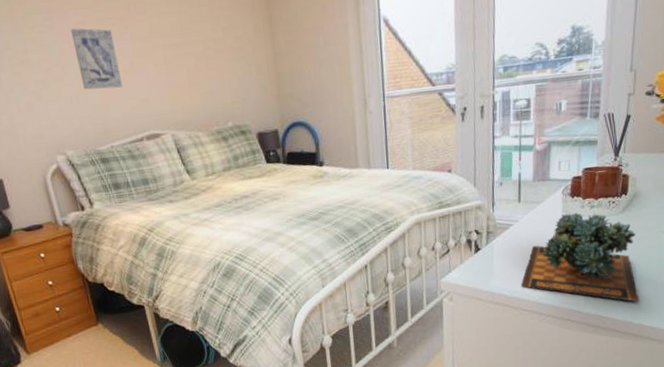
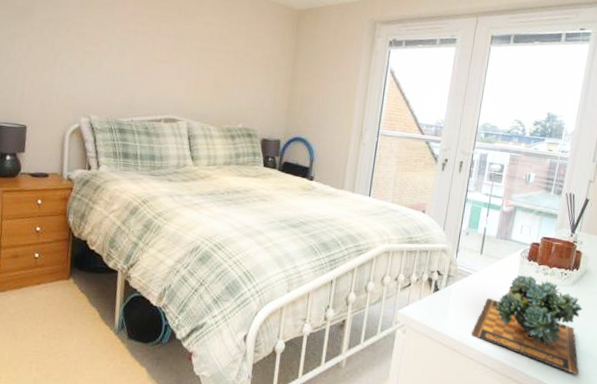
wall art: present [71,28,123,90] -> none [122,17,161,73]

